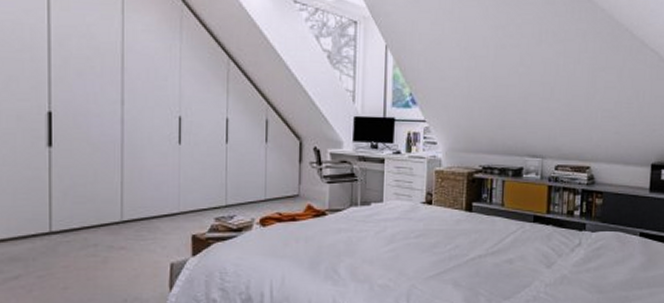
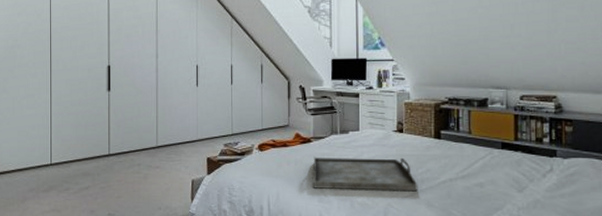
serving tray: none [327,232,445,271] -> present [313,156,418,192]

